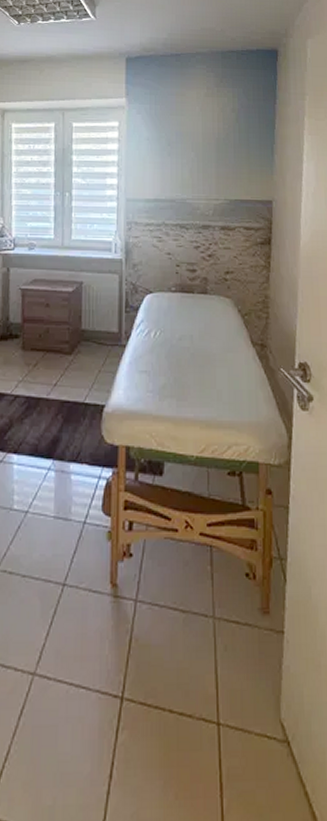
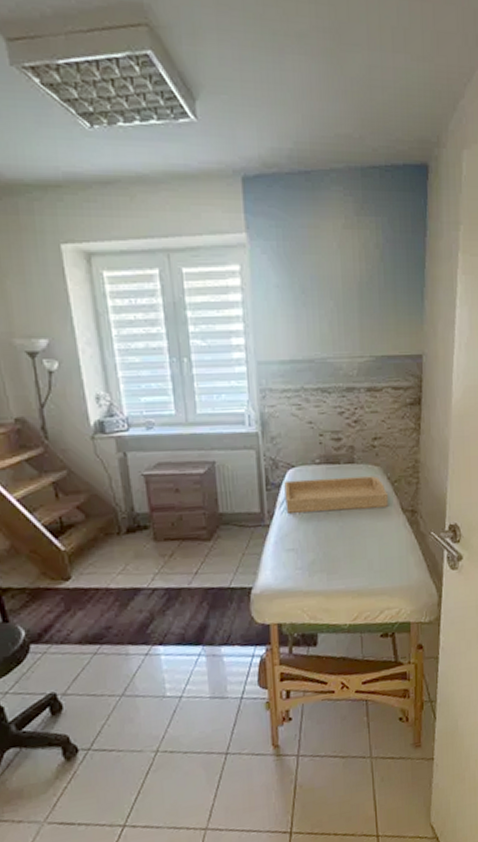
serving tray: none [142,305,238,338] -> present [284,476,388,513]

